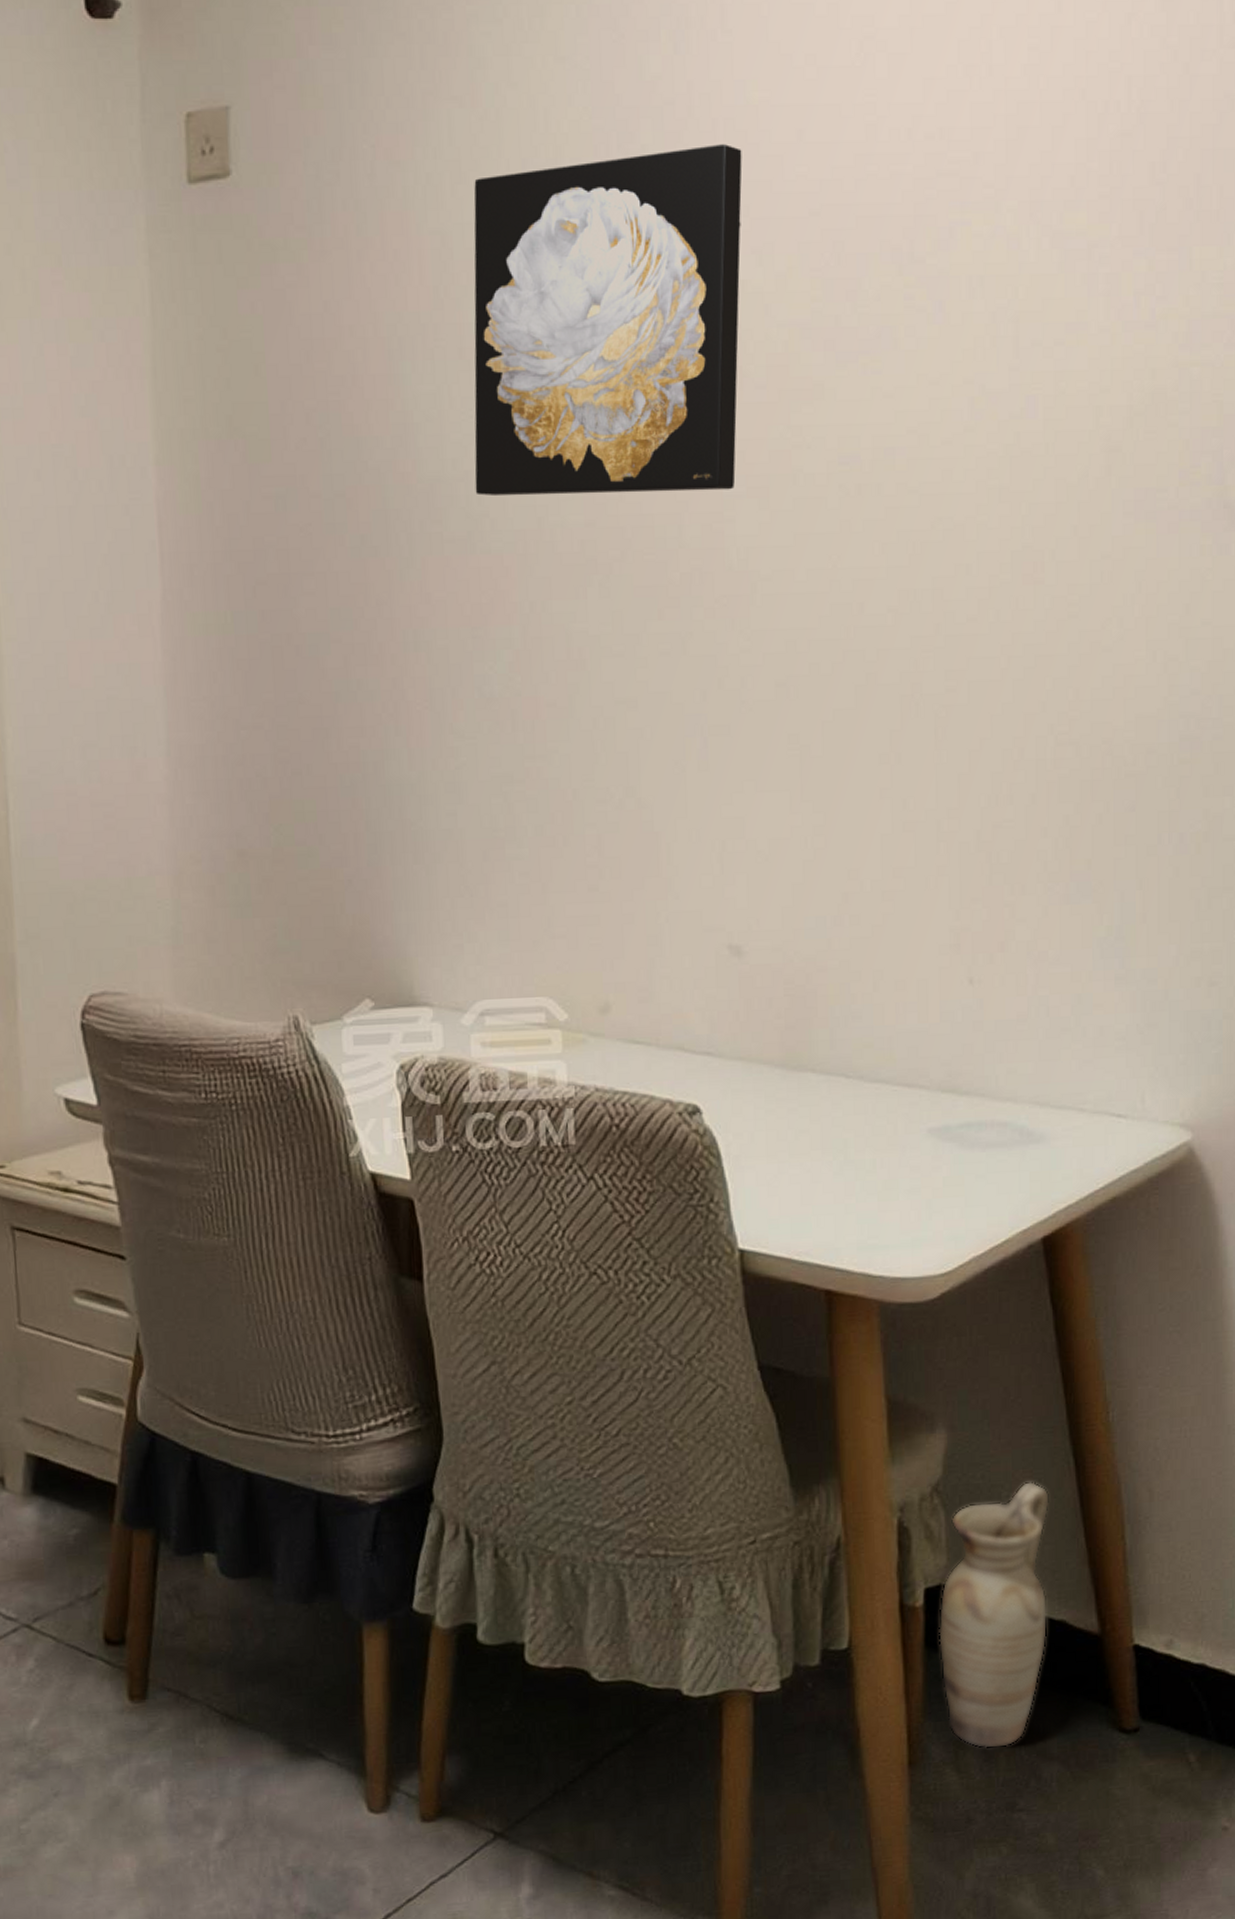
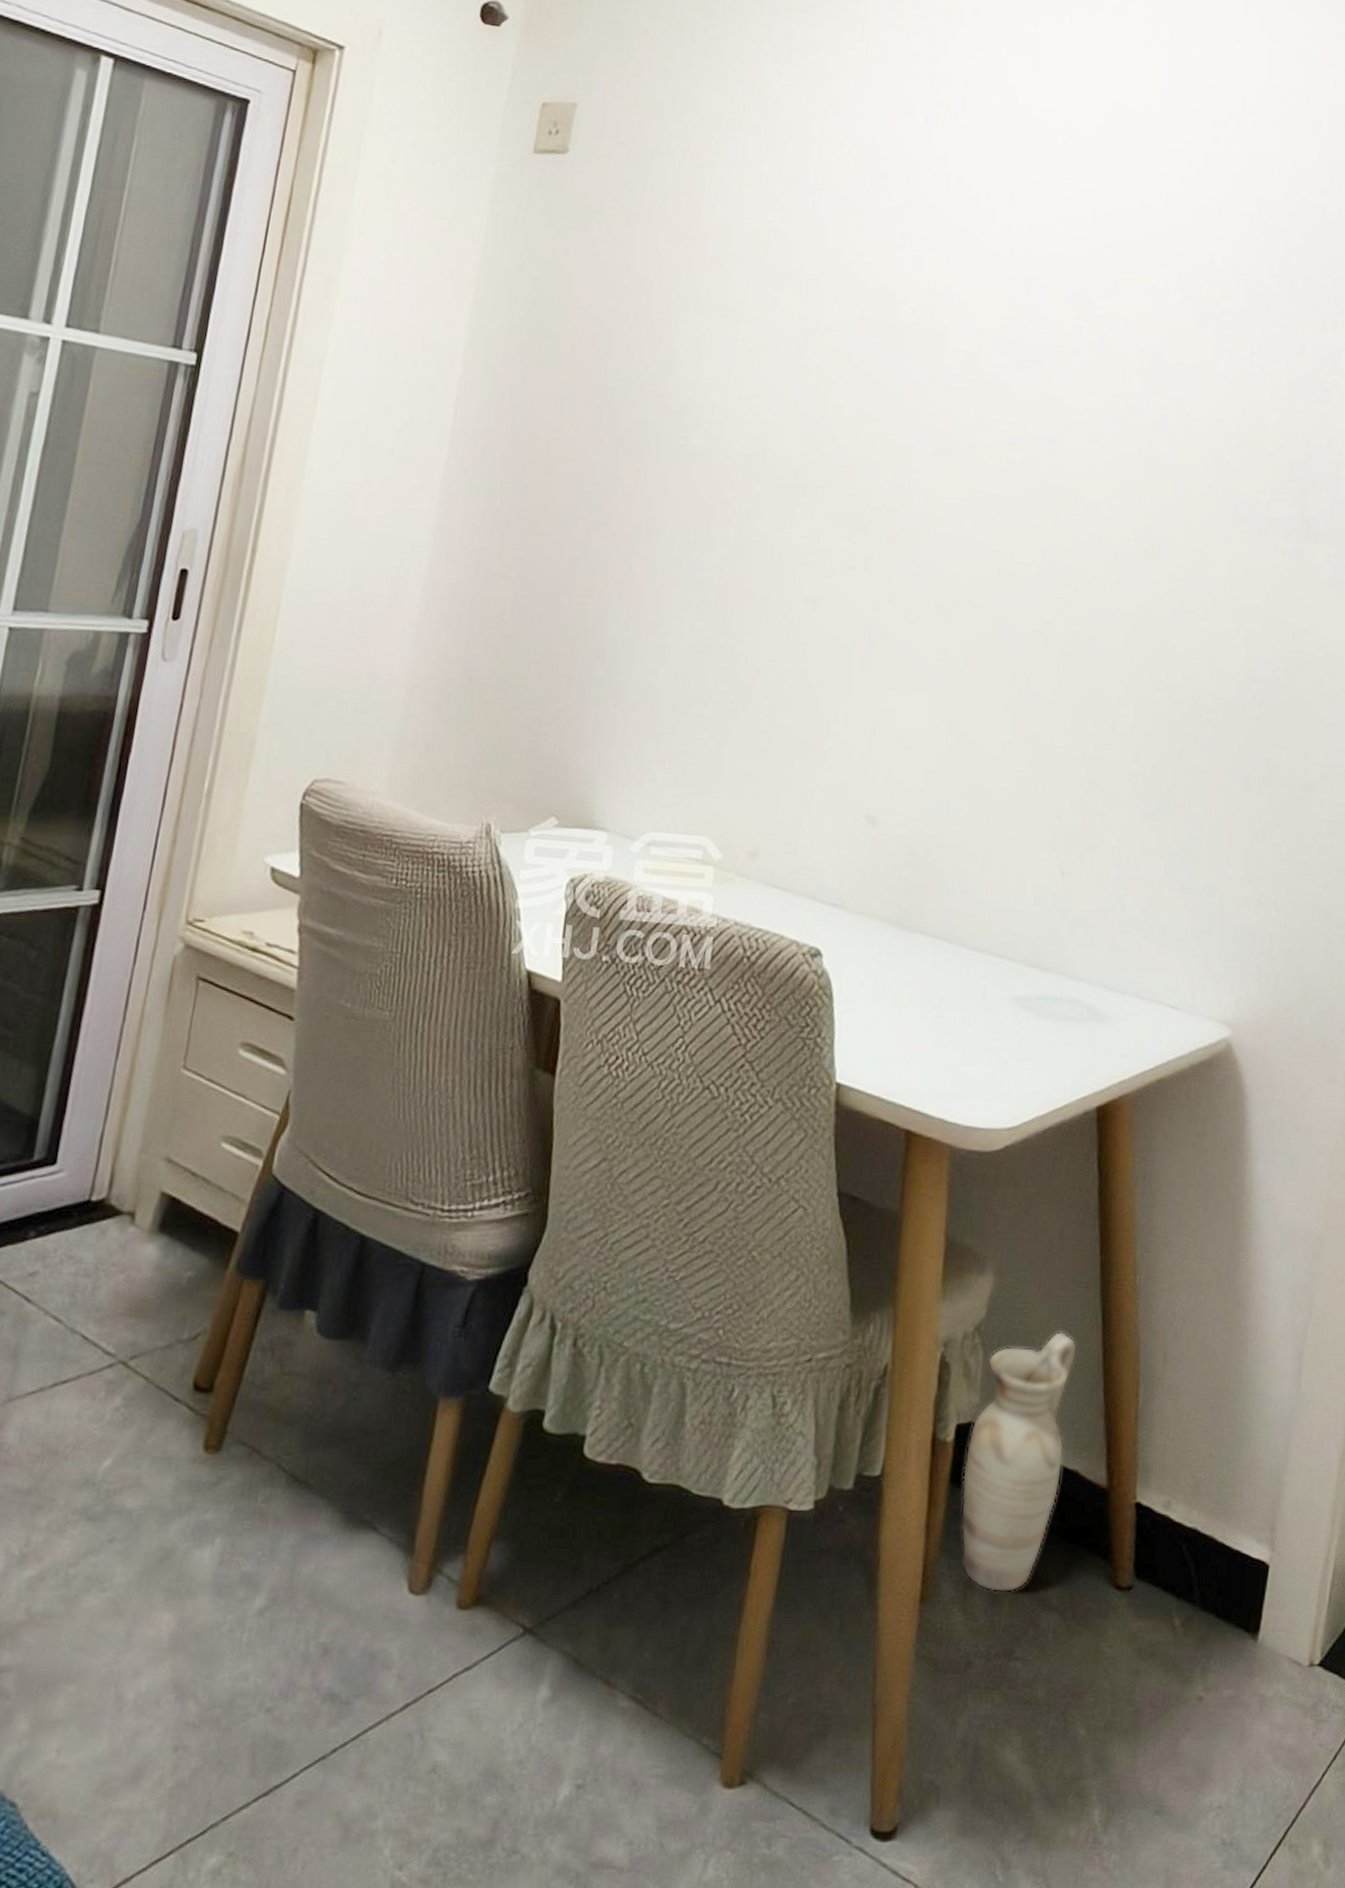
wall art: present [474,144,742,497] -> none [717,187,966,449]

